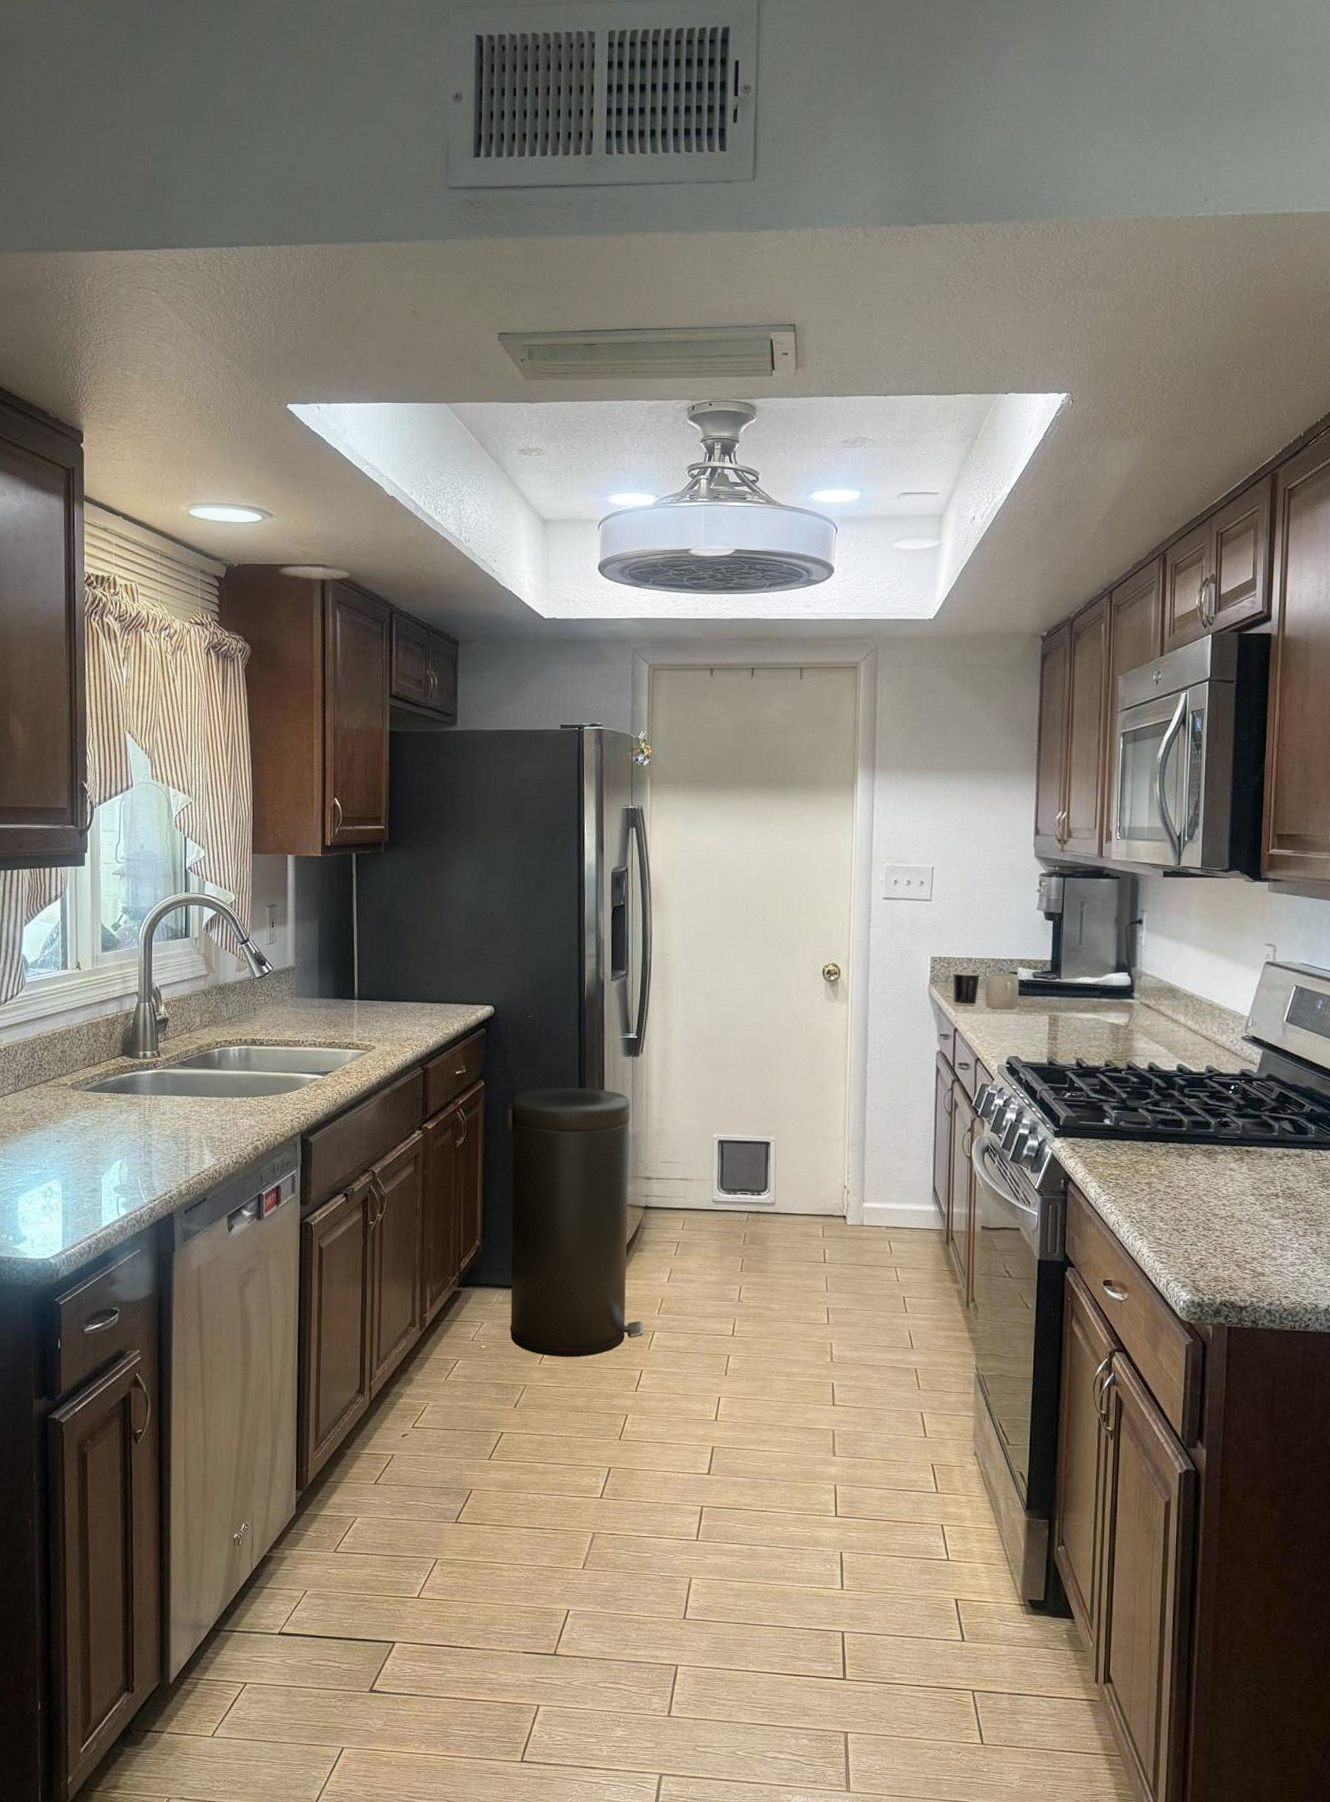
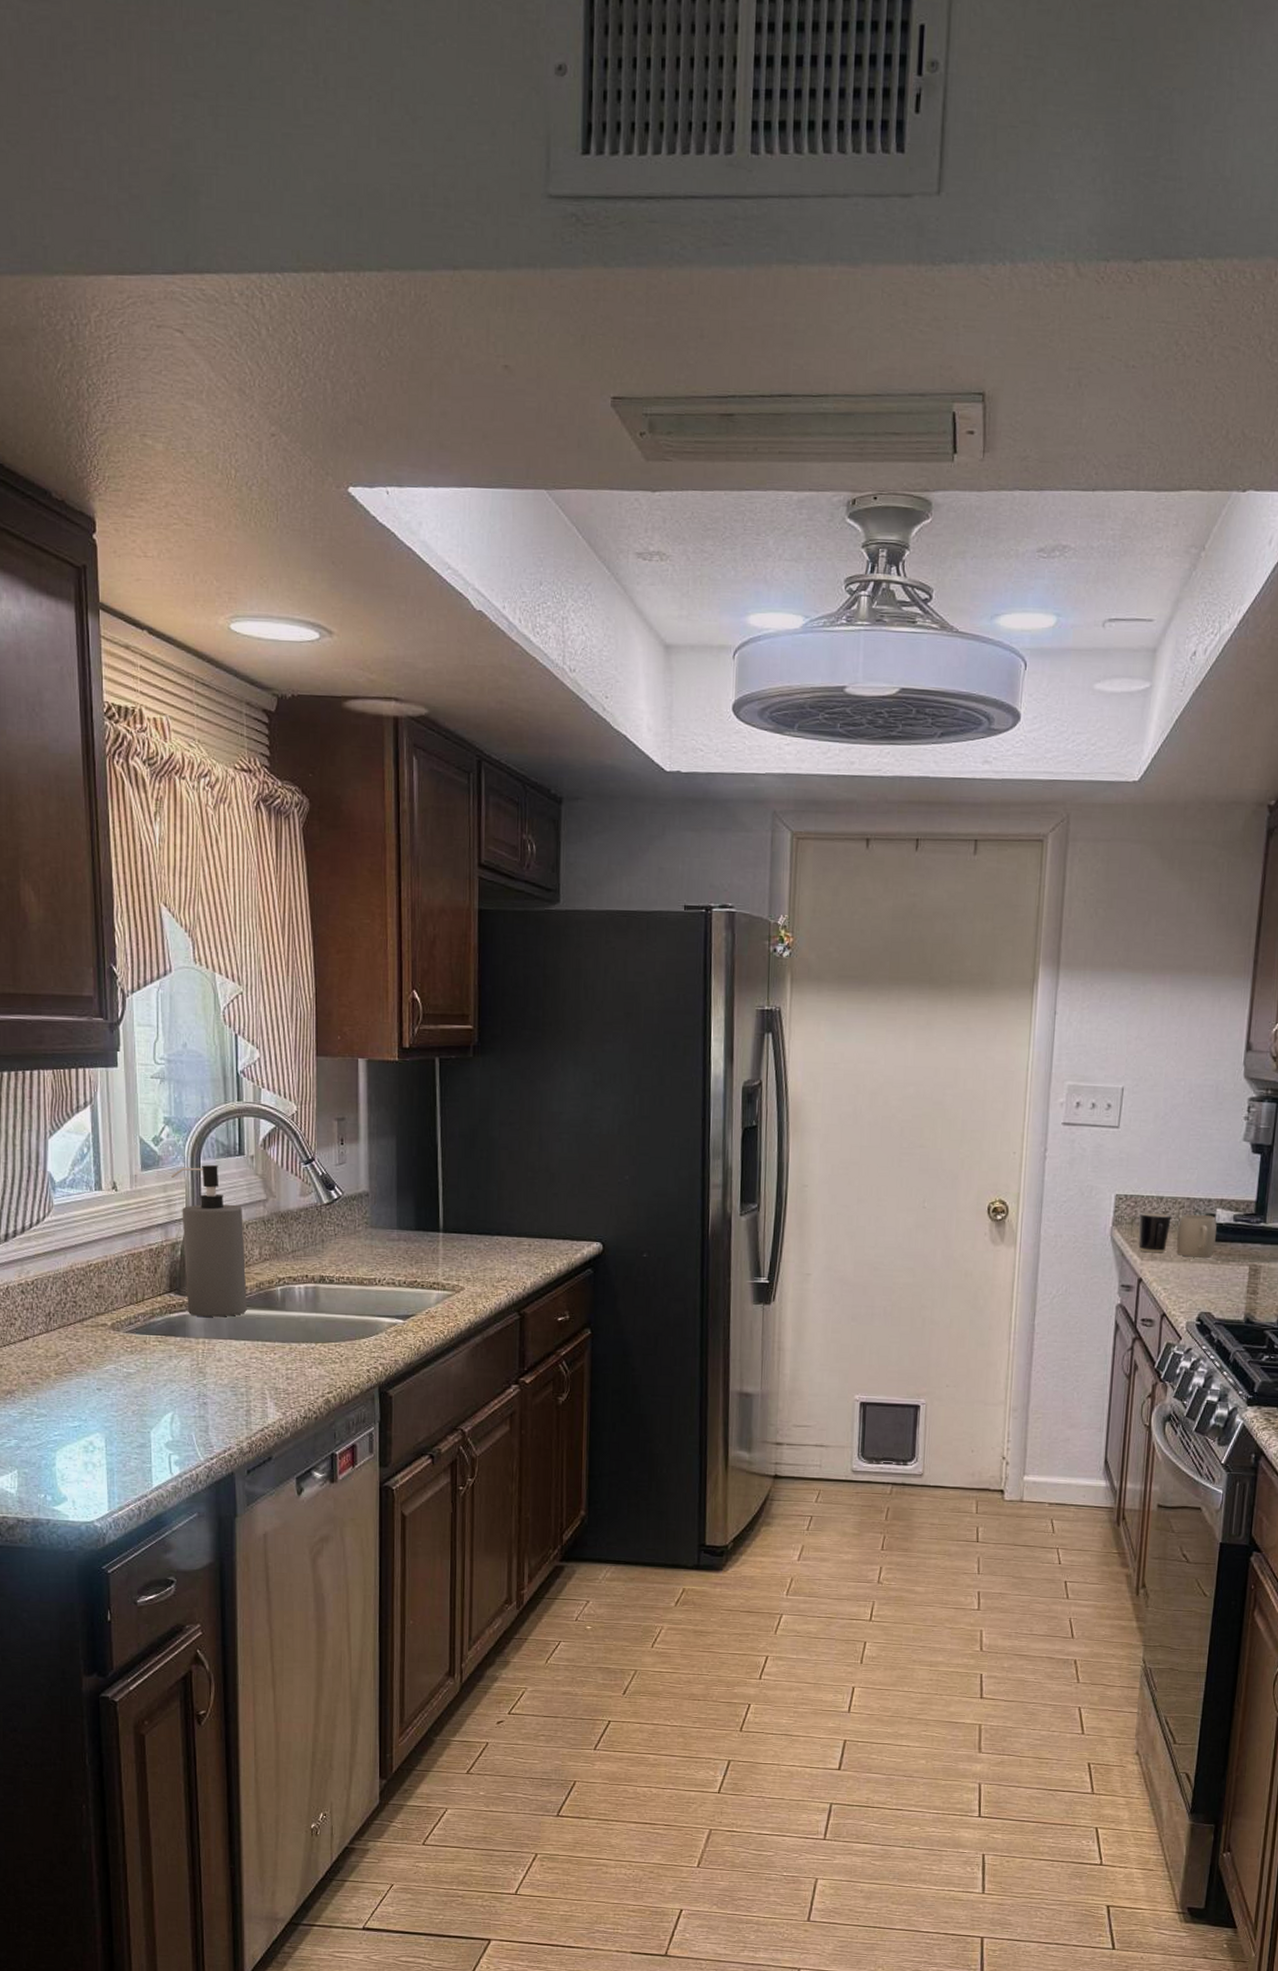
soap dispenser: none [127,946,189,1076] -> present [171,1165,247,1317]
pedal bin: present [506,1087,644,1357] -> none [615,1338,770,1641]

